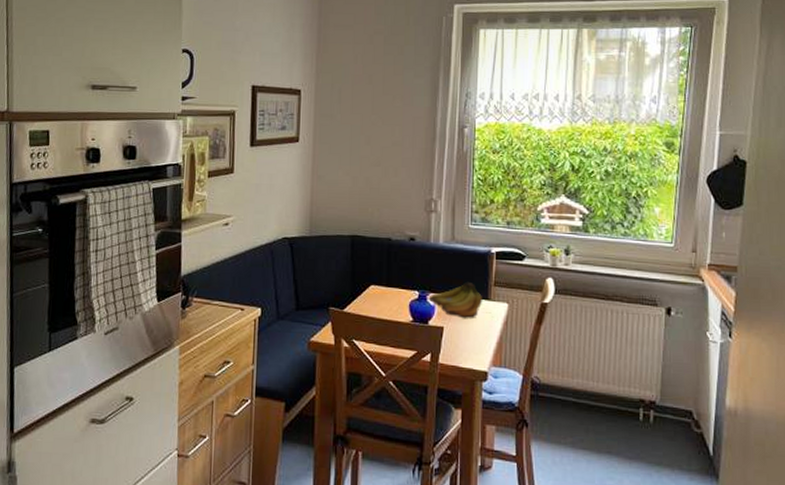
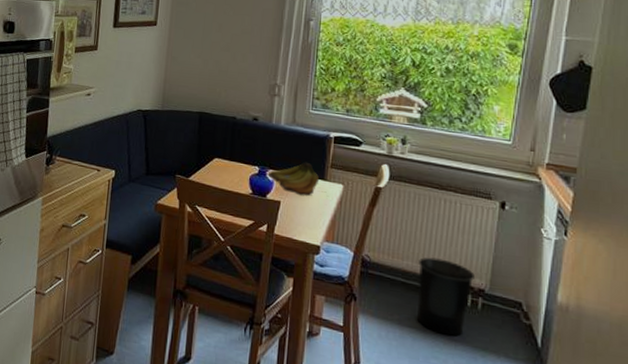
waste bin: none [589,372,645,454] -> present [416,257,475,336]

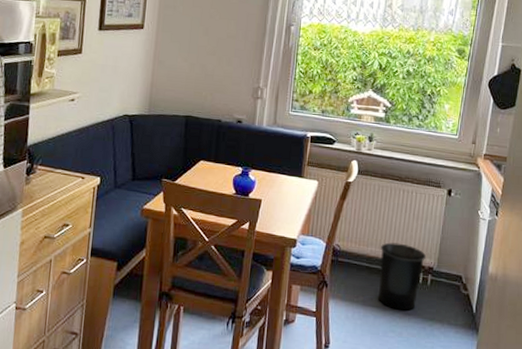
fruit: present [267,161,320,197] -> none [250,161,297,194]

